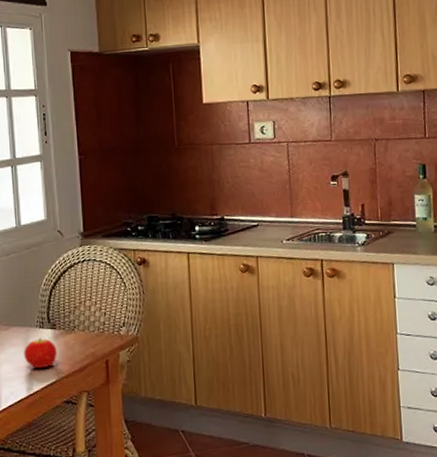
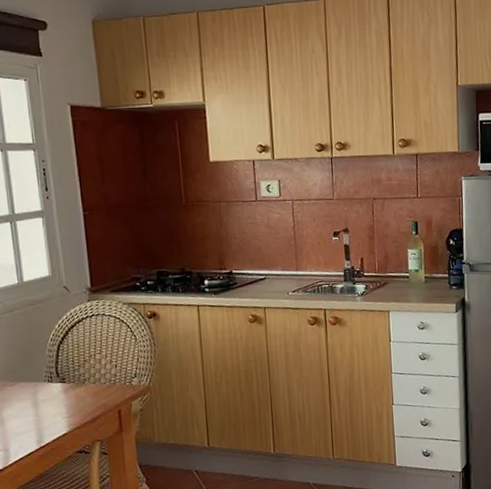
fruit: present [23,337,57,369] -> none [32,391,68,422]

